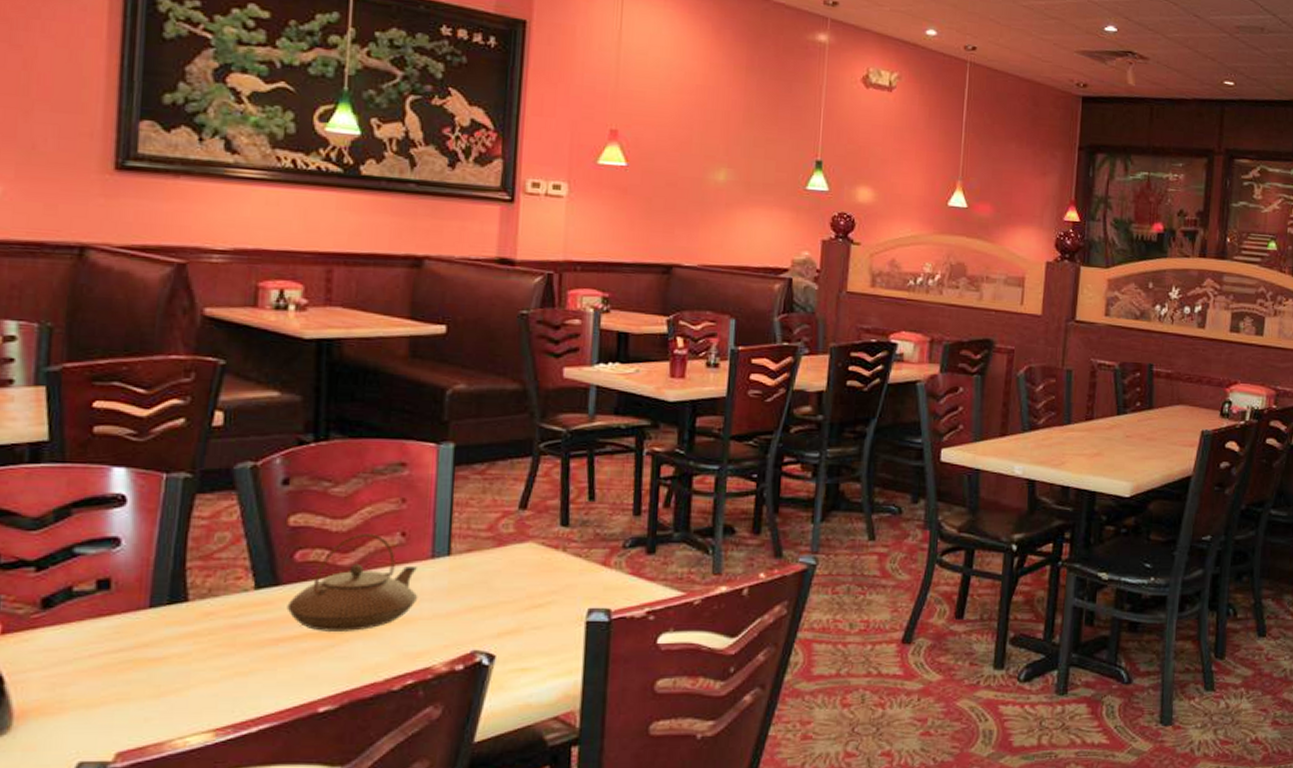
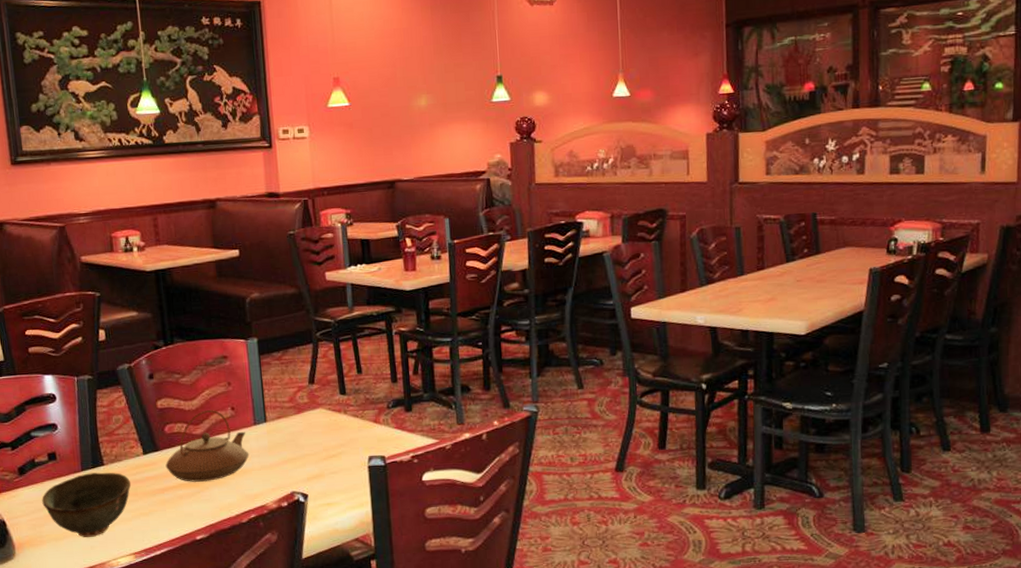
bowl: none [73,611,228,706] -> present [42,472,132,538]

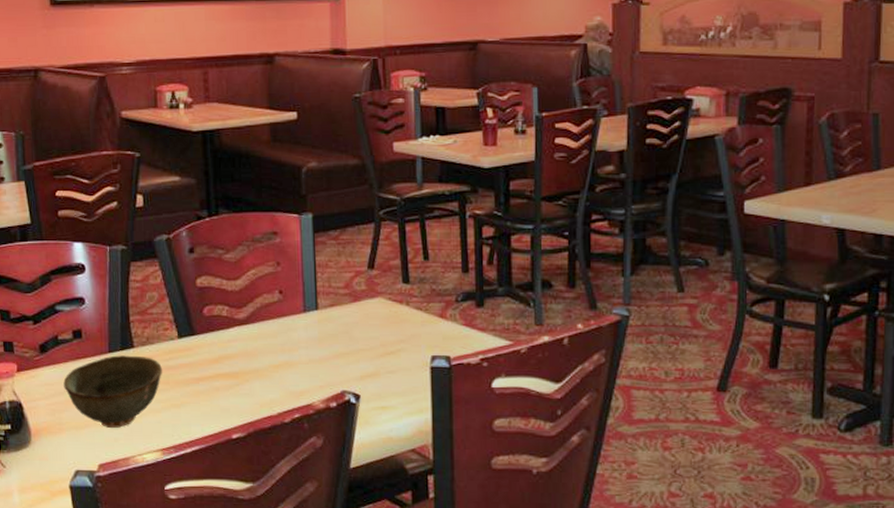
teapot: present [165,410,250,482] -> none [202,292,297,373]

